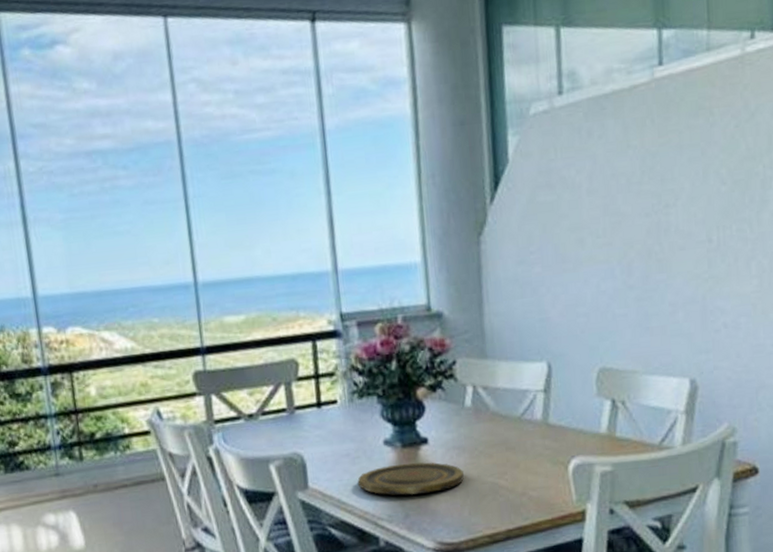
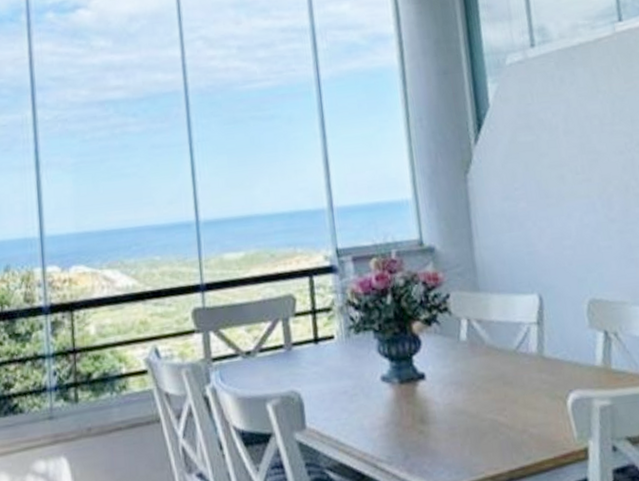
plate: present [357,462,464,496] -> none [355,399,463,435]

